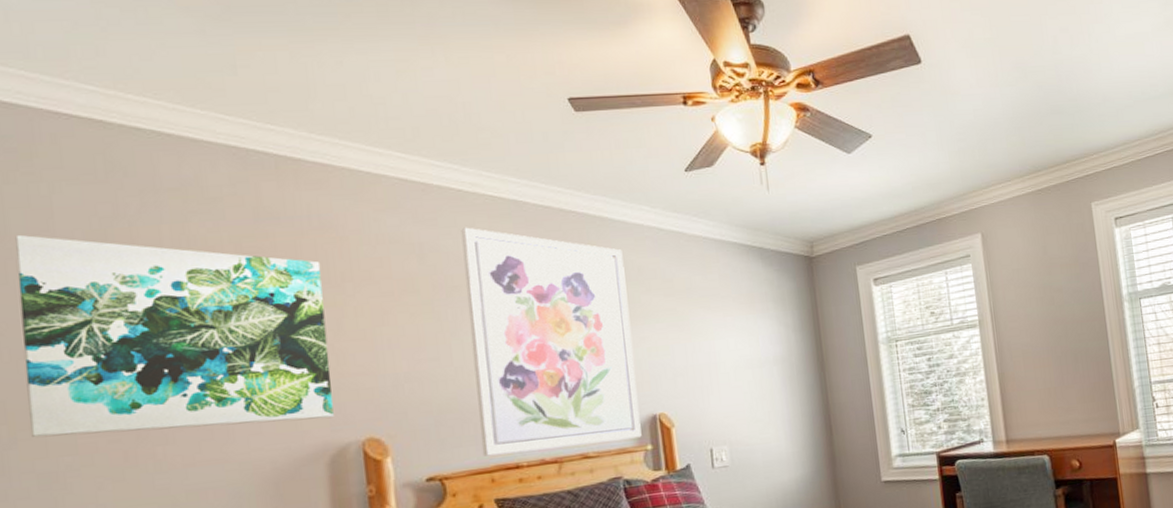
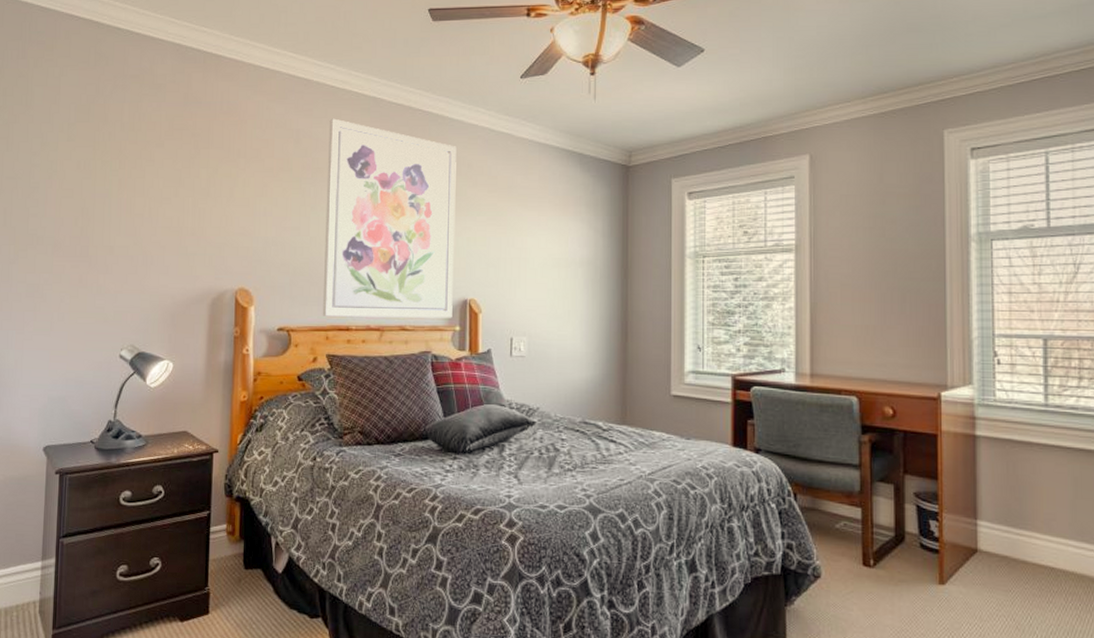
wall art: present [15,234,334,438] -> none [27,105,225,268]

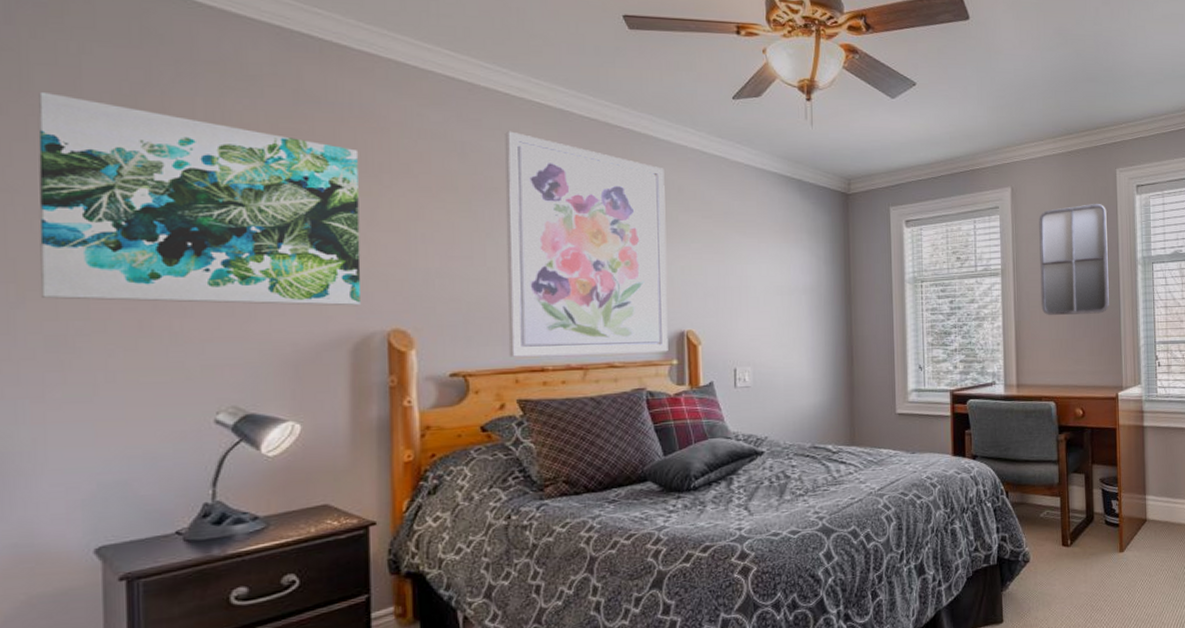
wall art: none [27,105,225,268] -> present [38,91,361,306]
home mirror: none [842,171,931,299] -> present [1039,204,1109,316]

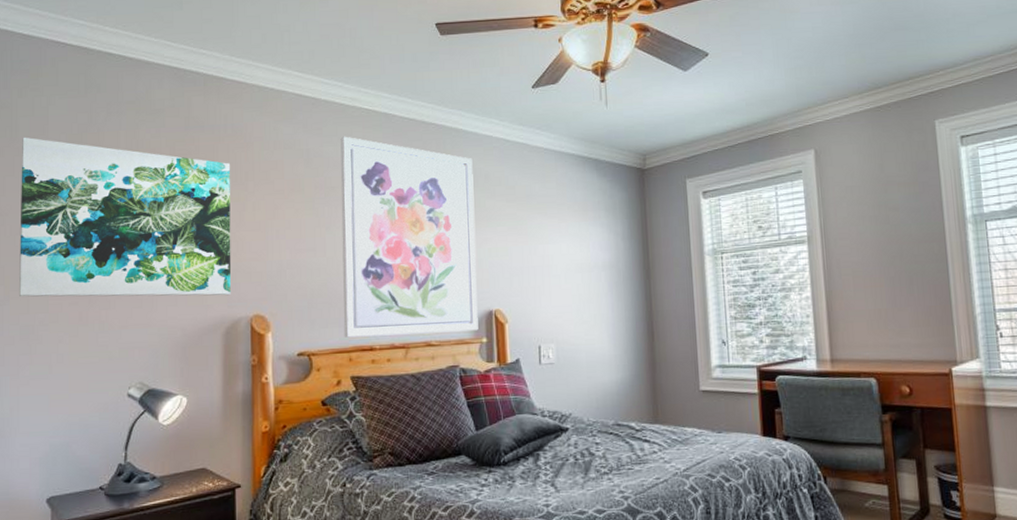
home mirror: present [1039,204,1109,316] -> none [847,160,935,284]

